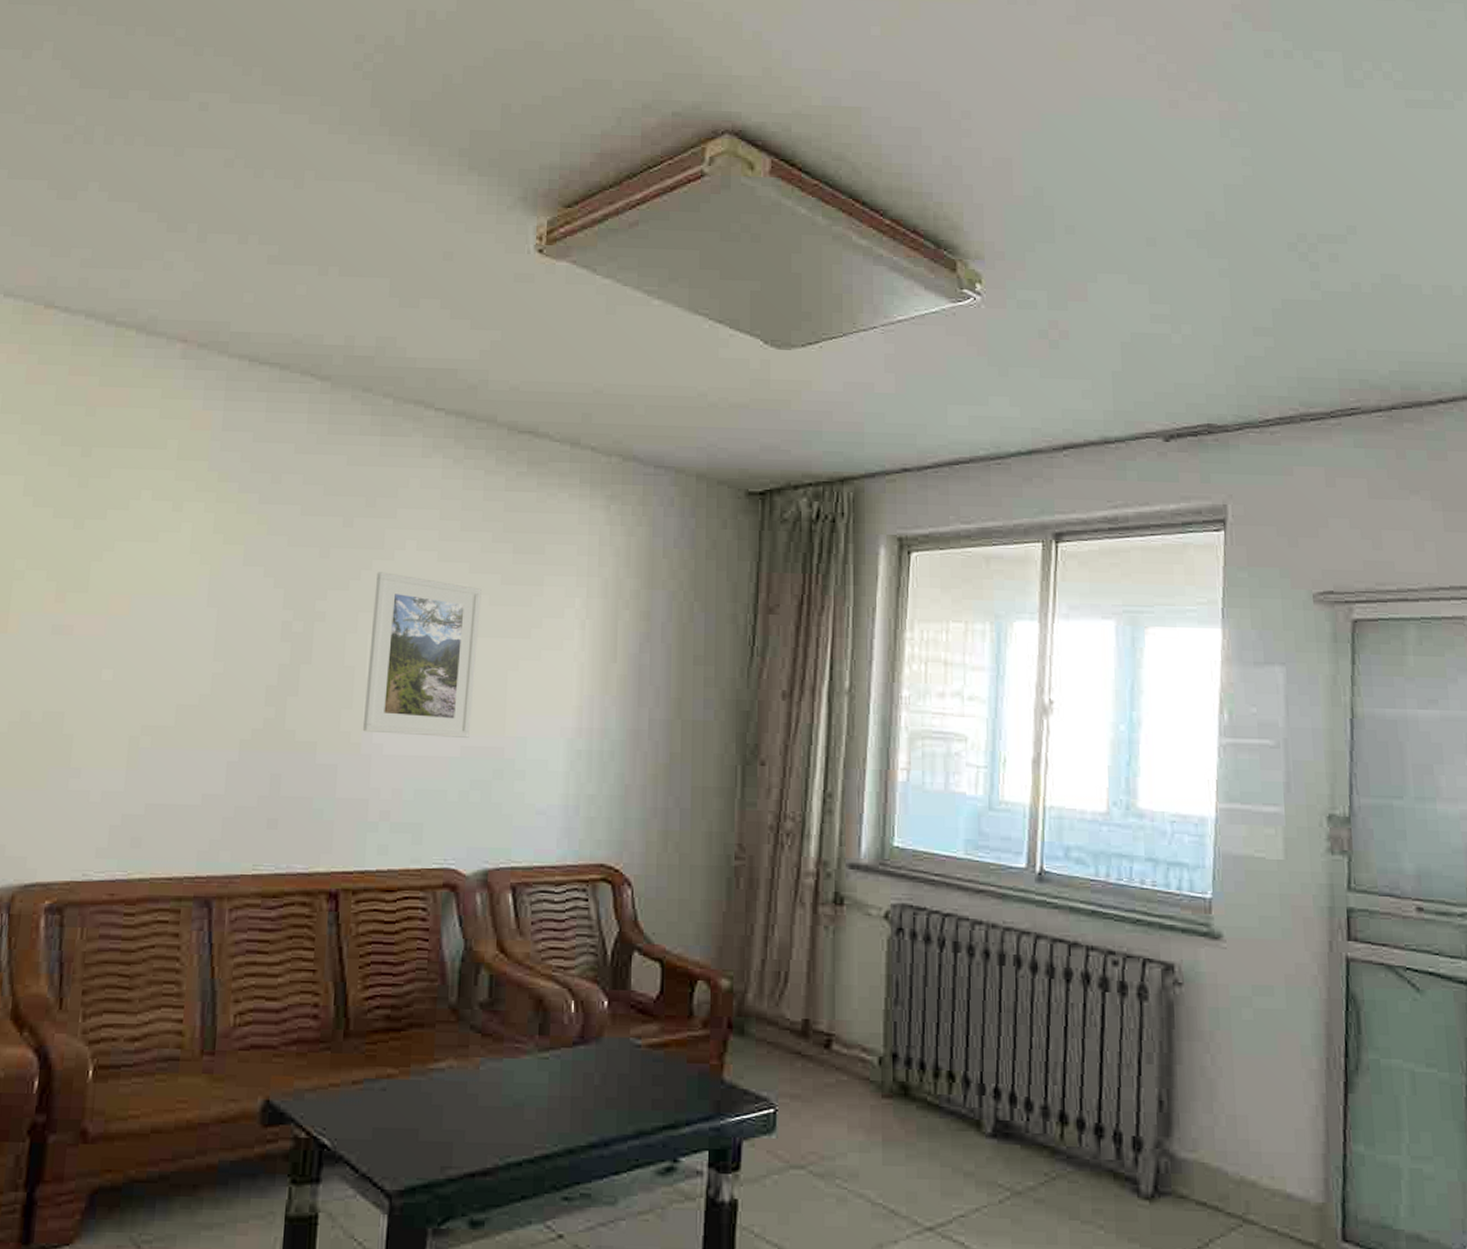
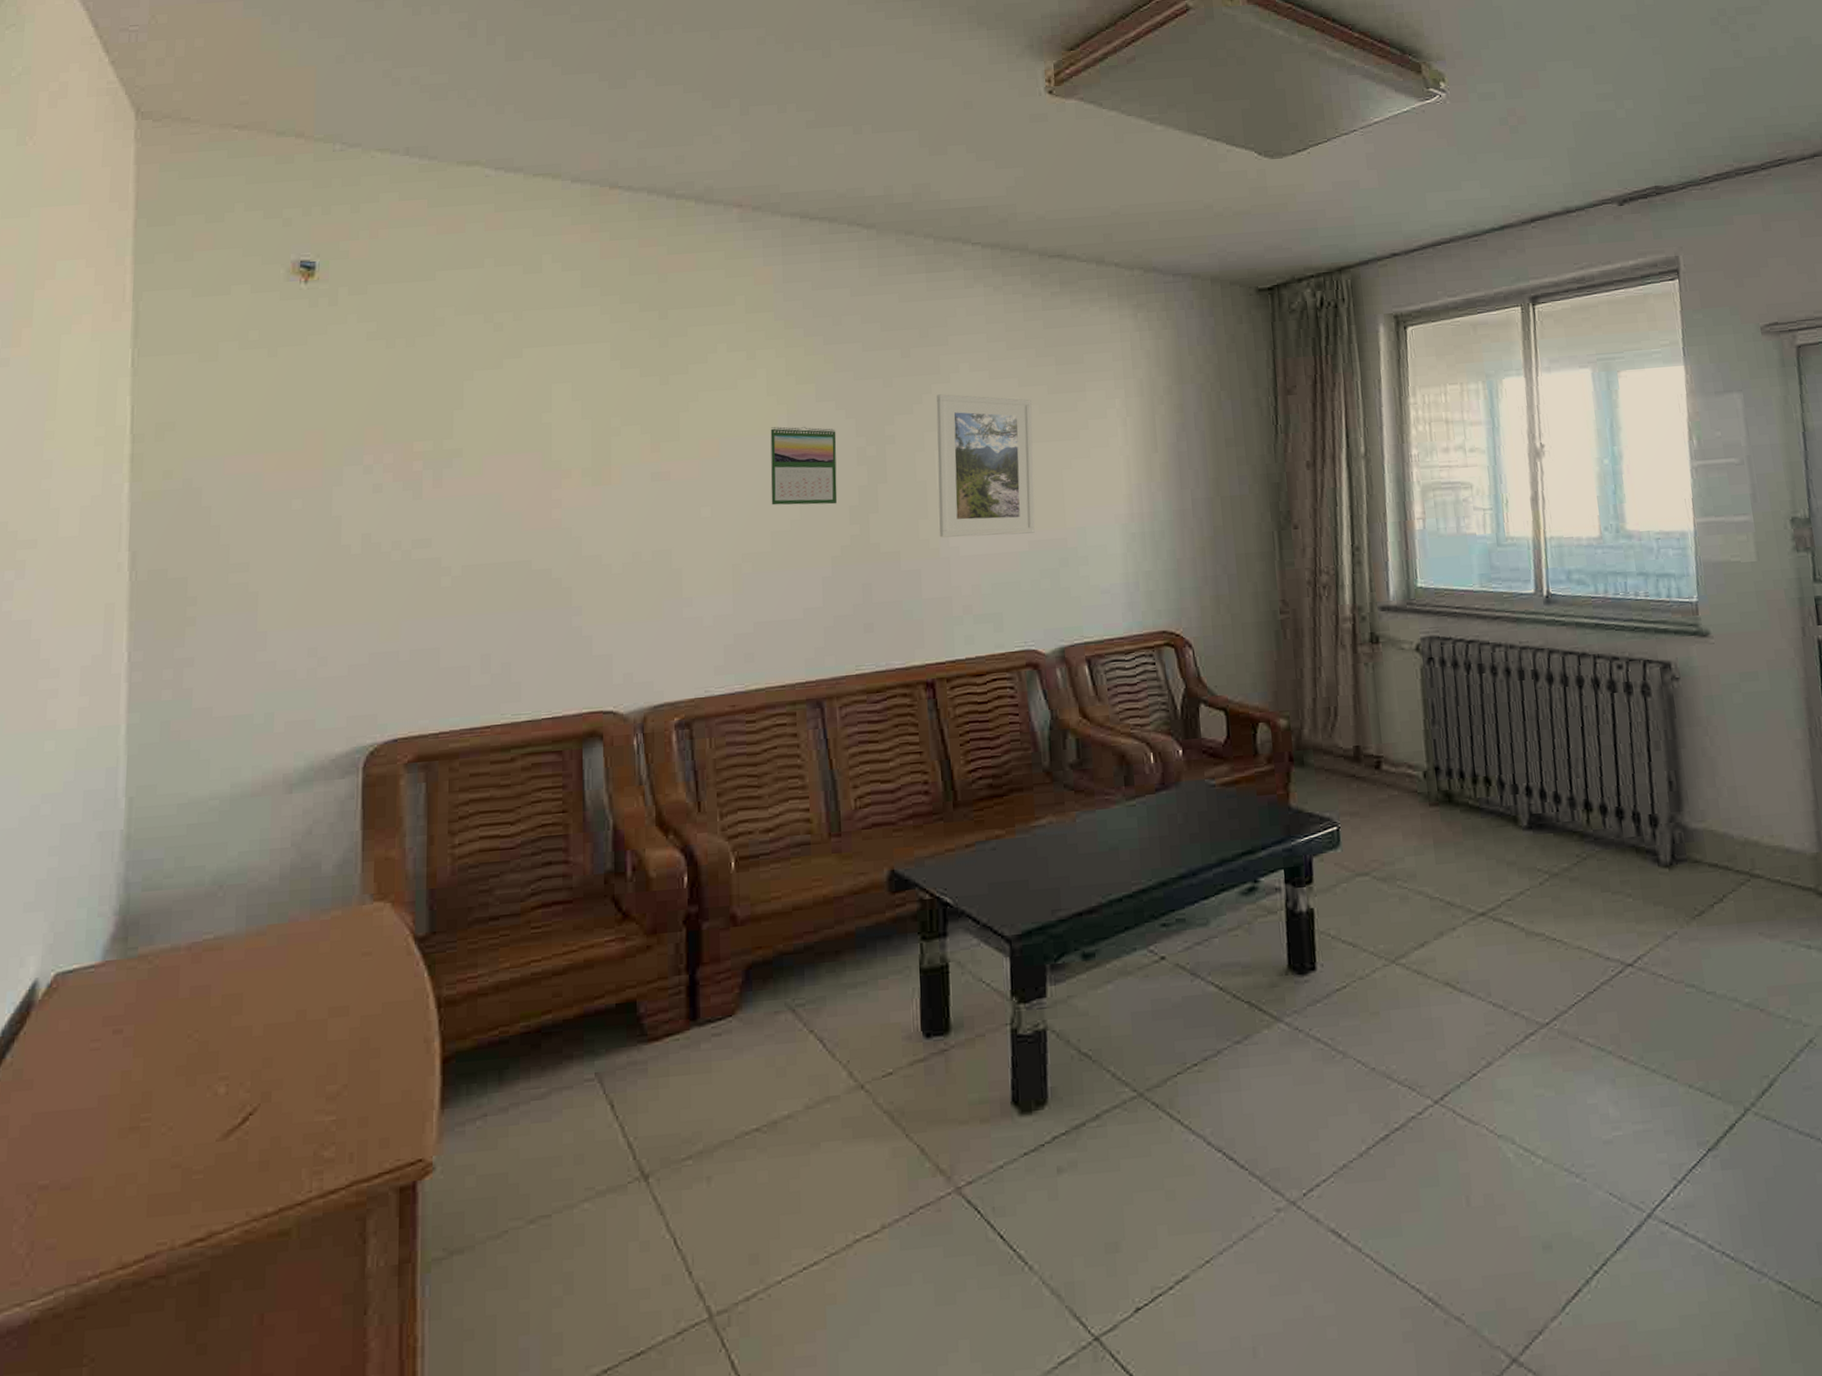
calendar: none [180,588,262,682] -> present [770,426,838,506]

